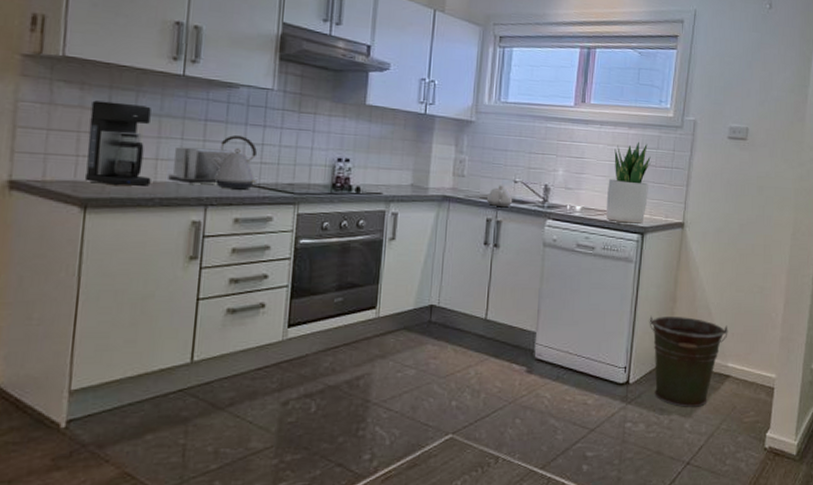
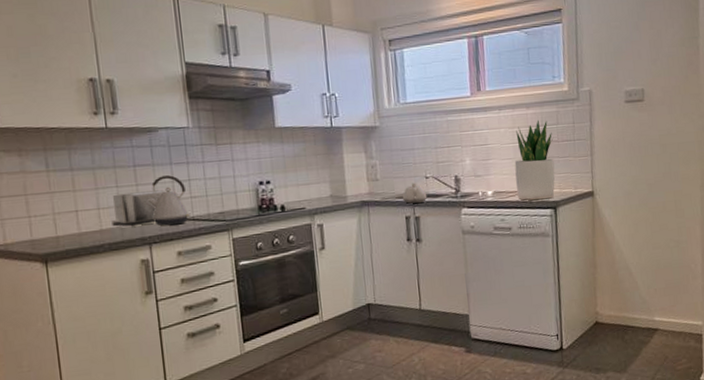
coffee maker: present [84,100,151,186] -> none [31,161,98,239]
bucket: present [649,315,728,407] -> none [573,280,651,364]

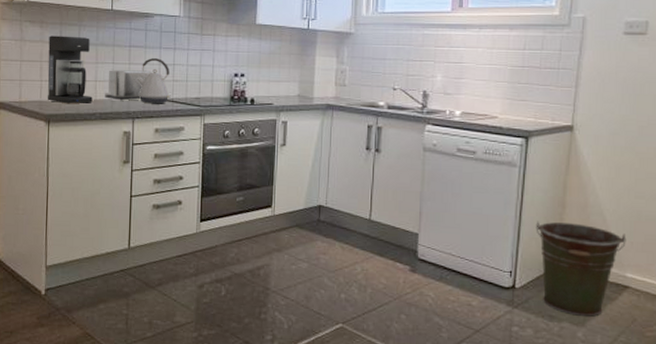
coffee maker: none [31,161,98,239] -> present [47,35,93,104]
teapot: present [402,182,428,205] -> none [367,92,393,114]
planter: present [514,120,555,201] -> none [487,43,536,127]
bucket: none [573,280,651,364] -> present [535,220,626,317]

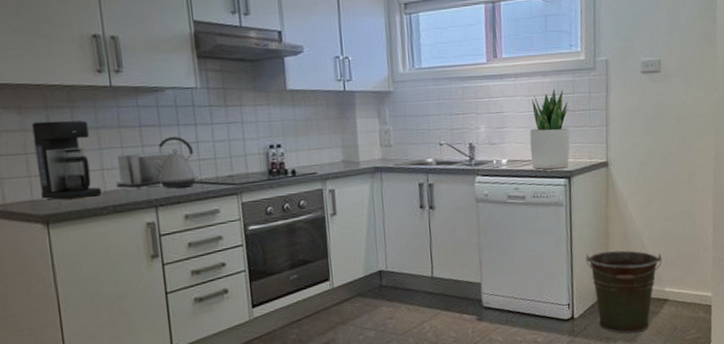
planter: none [487,43,536,127] -> present [529,88,570,170]

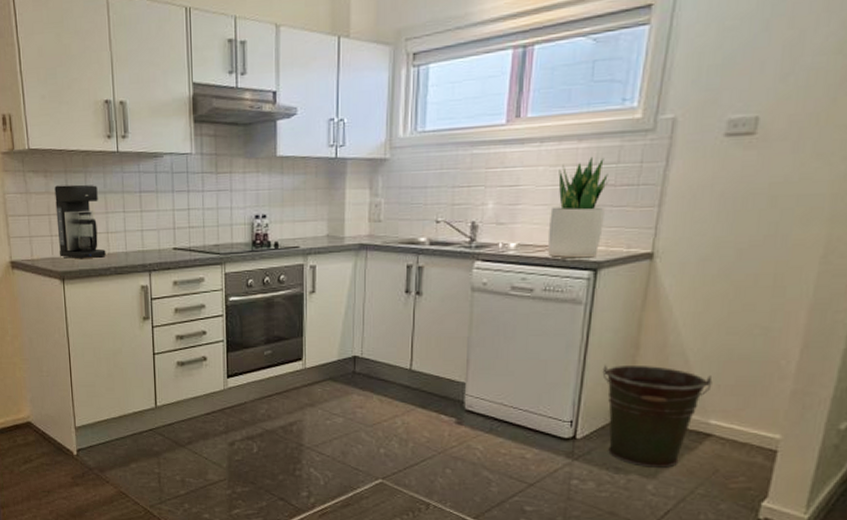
toaster: present [114,151,171,189] -> none [117,217,165,253]
kettle: present [154,137,199,189] -> none [150,203,188,255]

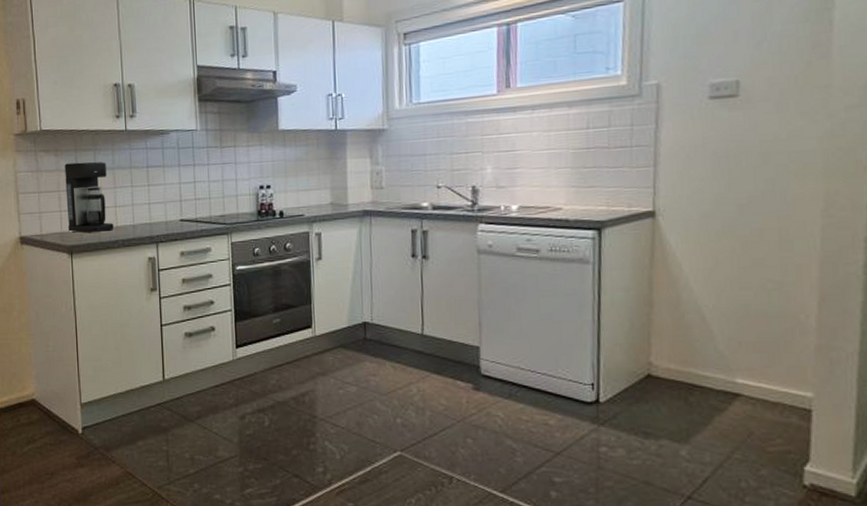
planter: present [547,156,610,259] -> none [548,121,603,219]
bucket: present [602,364,713,468] -> none [618,323,733,431]

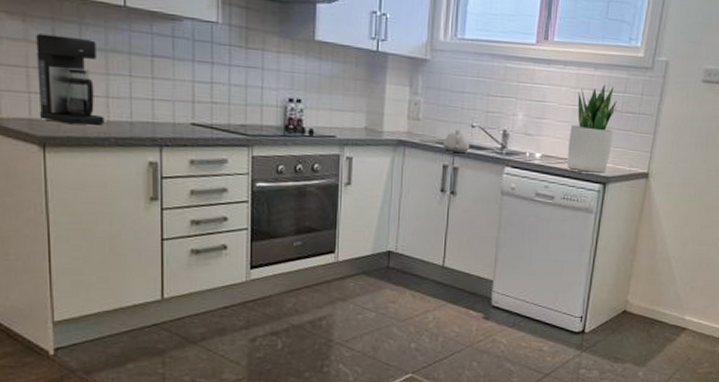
teapot: none [408,192,438,217] -> present [442,129,470,154]
planter: none [548,121,603,219] -> present [567,84,618,173]

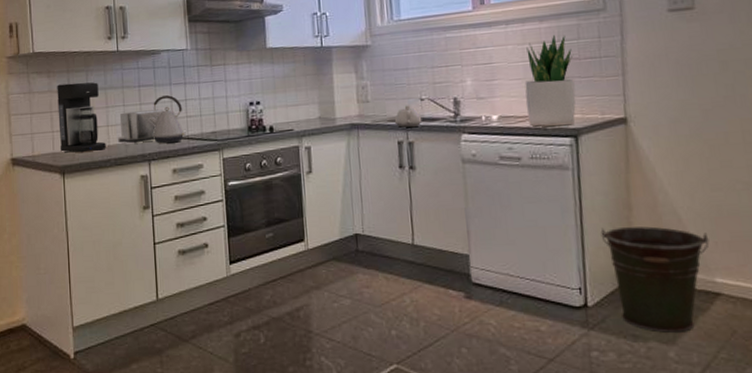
toaster: none [119,82,182,124] -> present [117,109,163,144]
kettle: none [163,73,209,131] -> present [149,95,186,144]
bucket: none [607,267,688,357] -> present [600,226,710,333]

